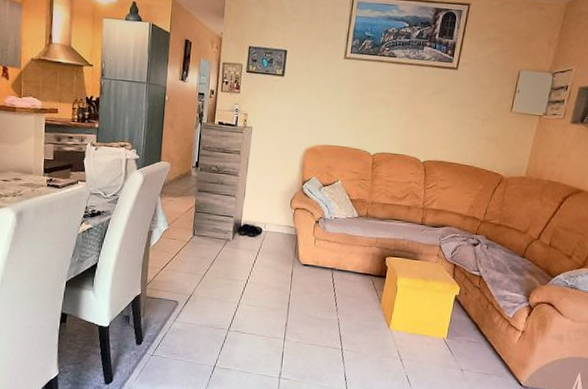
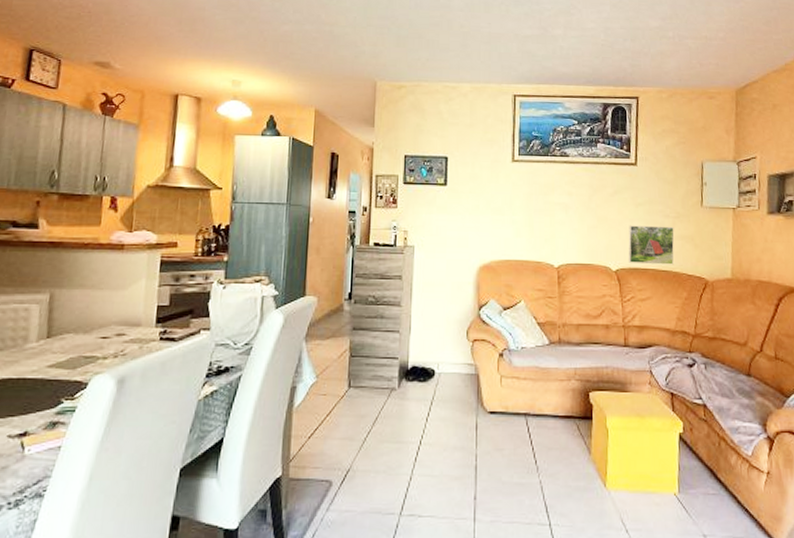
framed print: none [435,123,482,161] -> present [628,225,675,265]

